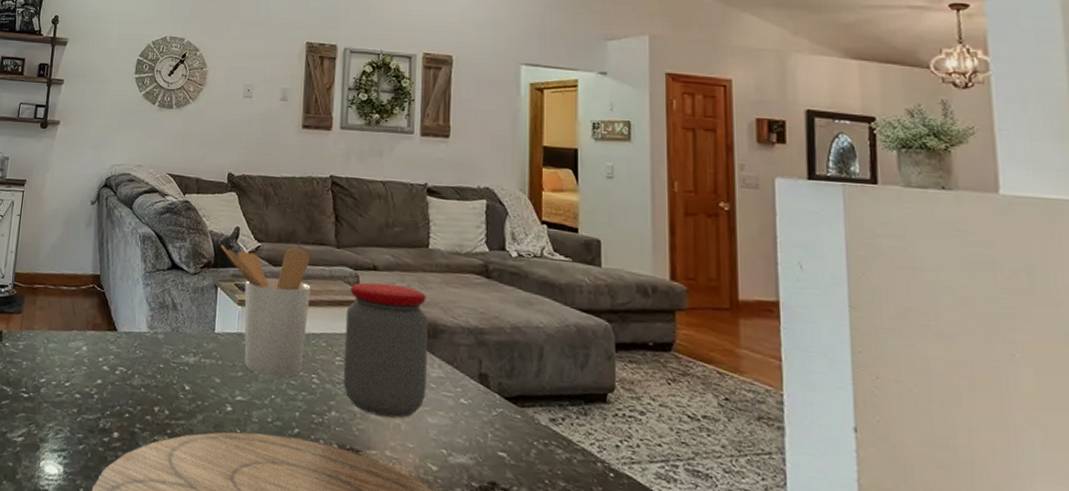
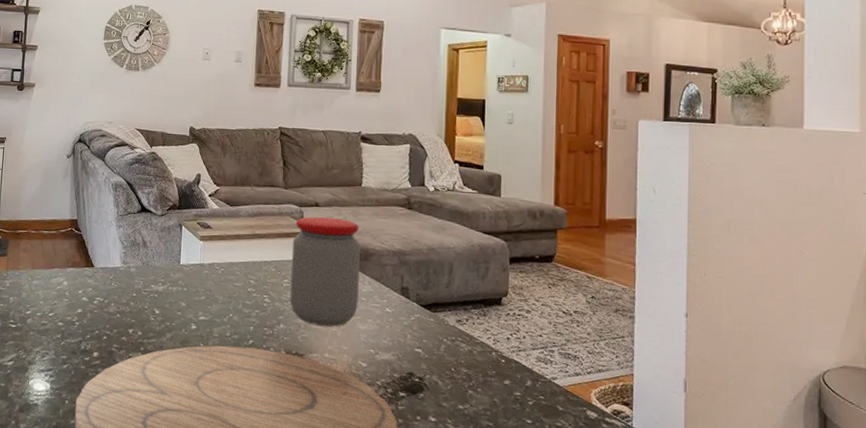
utensil holder: present [221,244,311,377] -> none [185,189,262,299]

